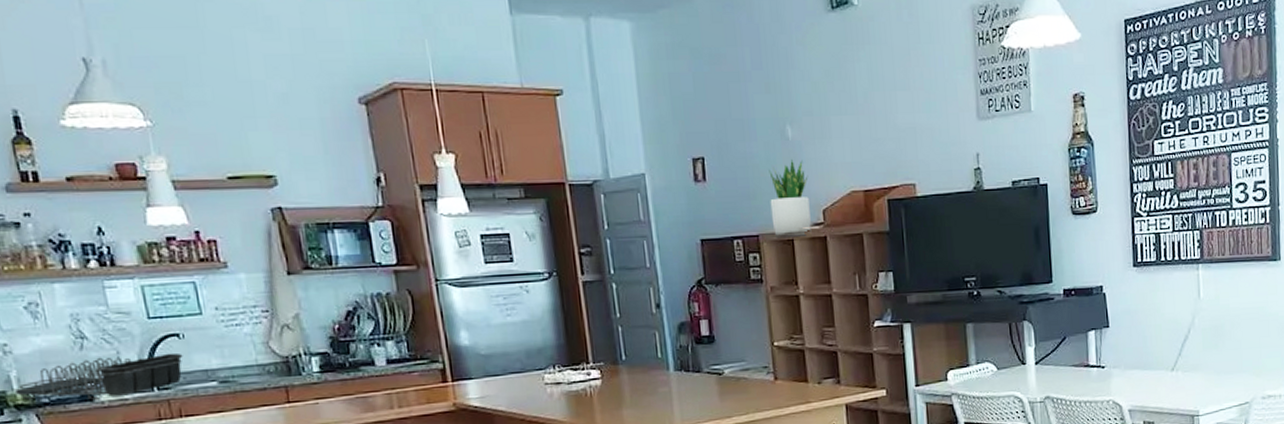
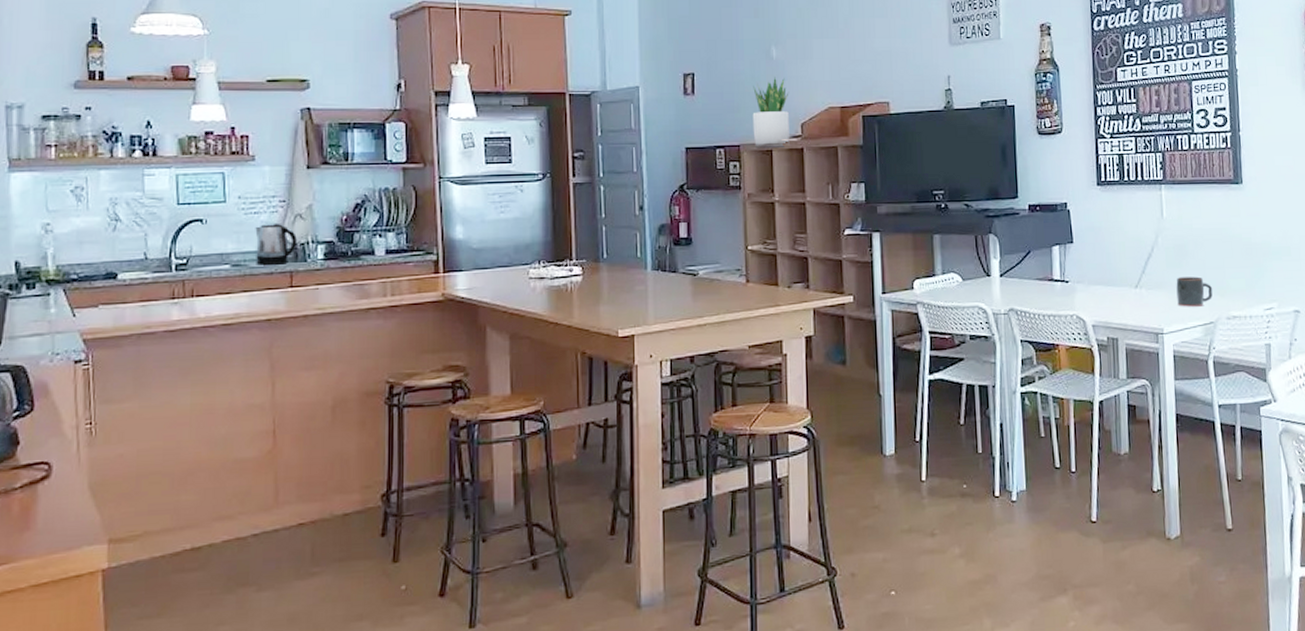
dish rack: present [13,353,183,401] -> none [48,236,203,279]
kettle: none [239,334,288,381] -> present [255,223,297,265]
mug: none [1212,357,1248,388] -> present [1176,276,1213,307]

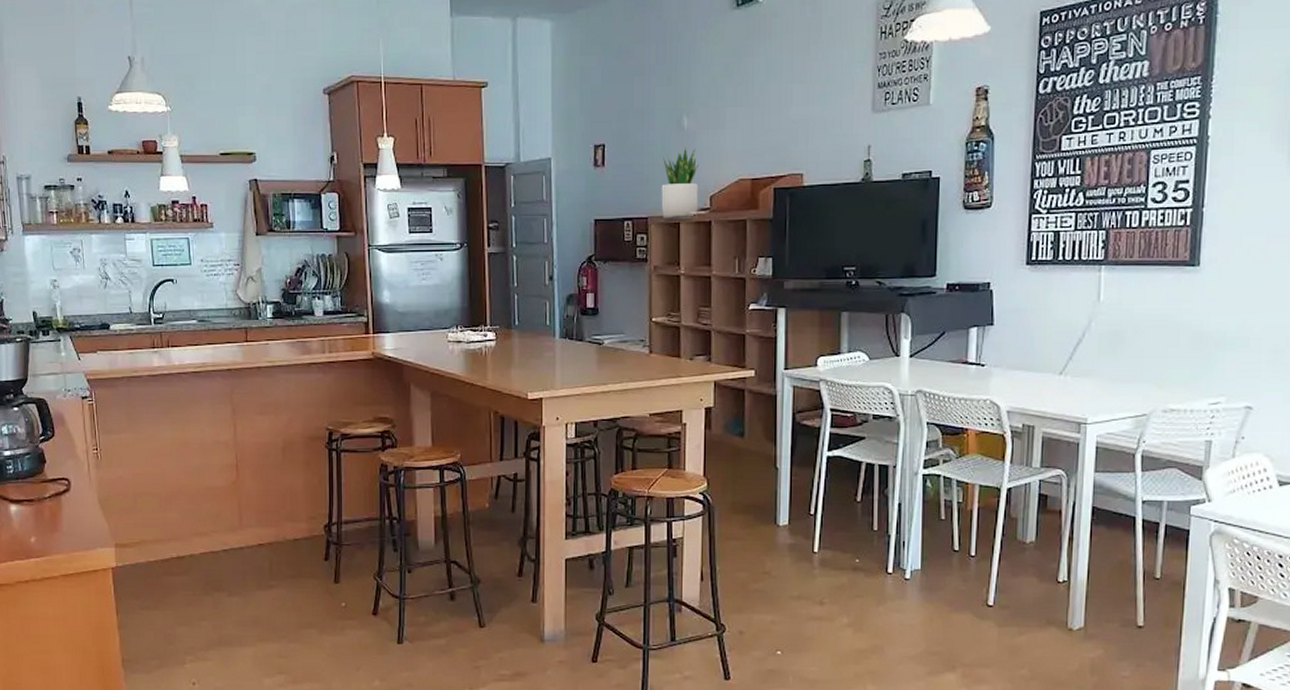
kettle: present [255,223,297,265] -> none [215,284,250,321]
mug: present [1176,276,1213,307] -> none [1106,365,1149,397]

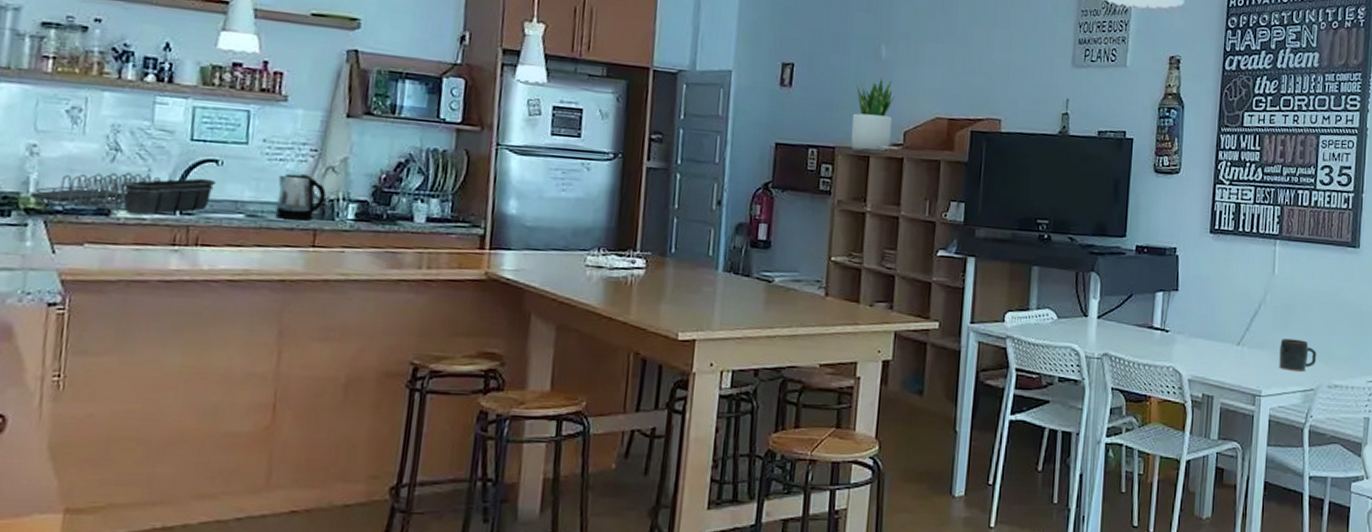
dish rack: none [57,294,175,329] -> present [28,172,217,216]
kettle: none [215,284,250,321] -> present [275,172,326,221]
mug: none [1106,365,1149,397] -> present [1279,338,1316,372]

